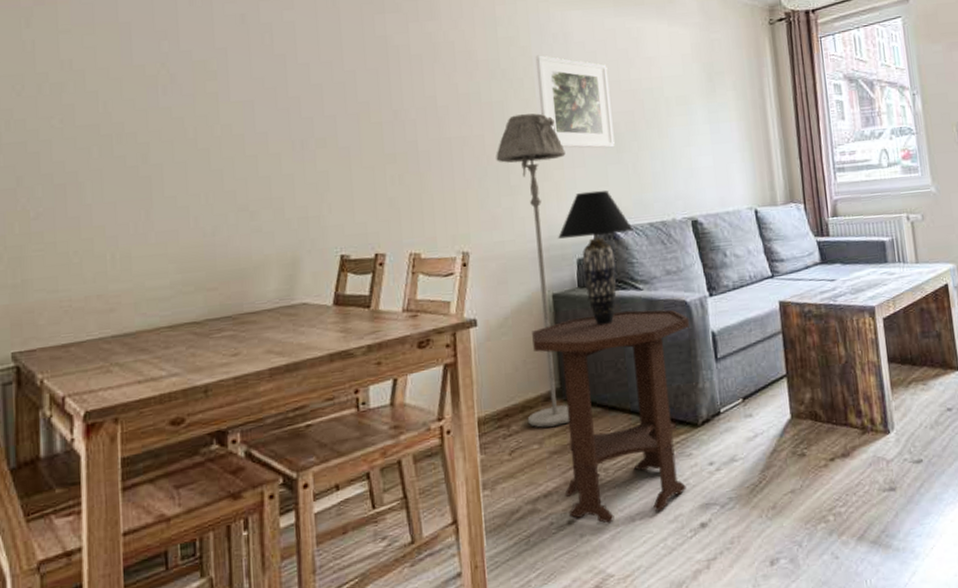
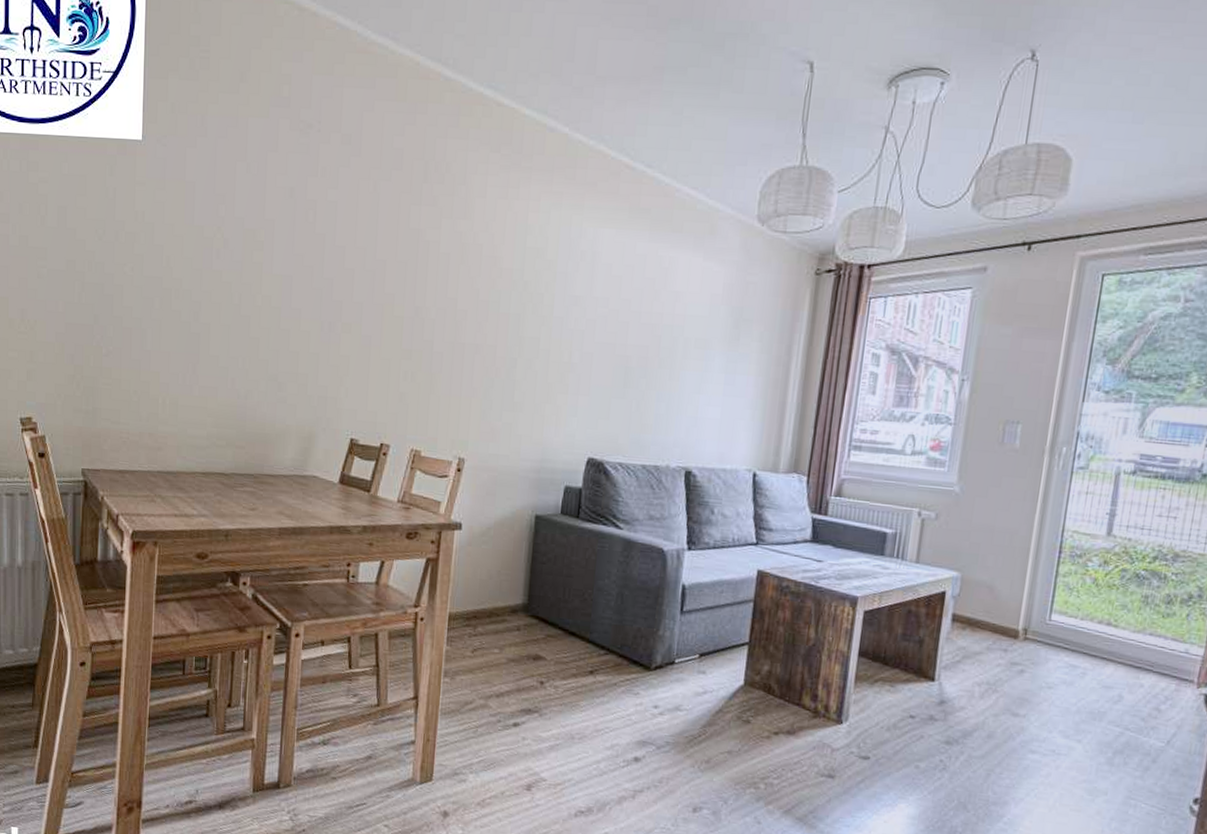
floor lamp: present [496,113,569,428] -> none [492,331,572,638]
side table: present [532,309,690,524] -> none [509,542,663,737]
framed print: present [535,55,615,148] -> none [554,271,631,381]
table lamp: present [558,190,634,326] -> none [550,420,625,555]

